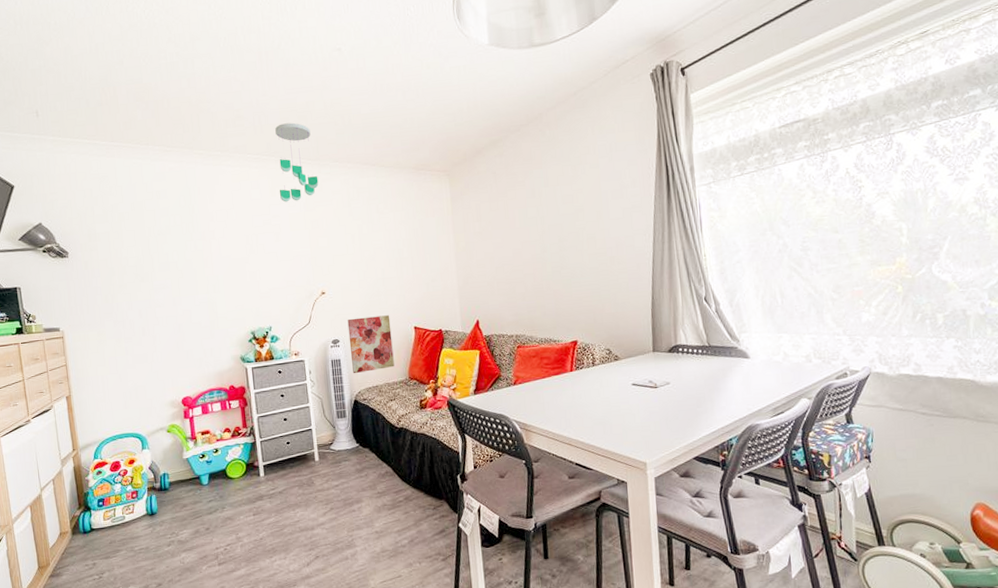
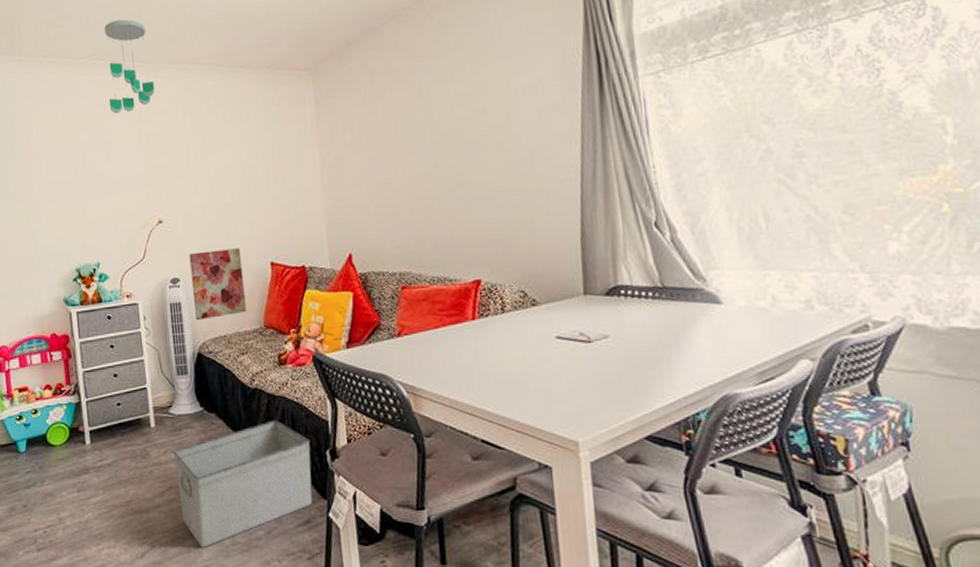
storage bin: none [334,452,446,556] -> present [173,420,312,548]

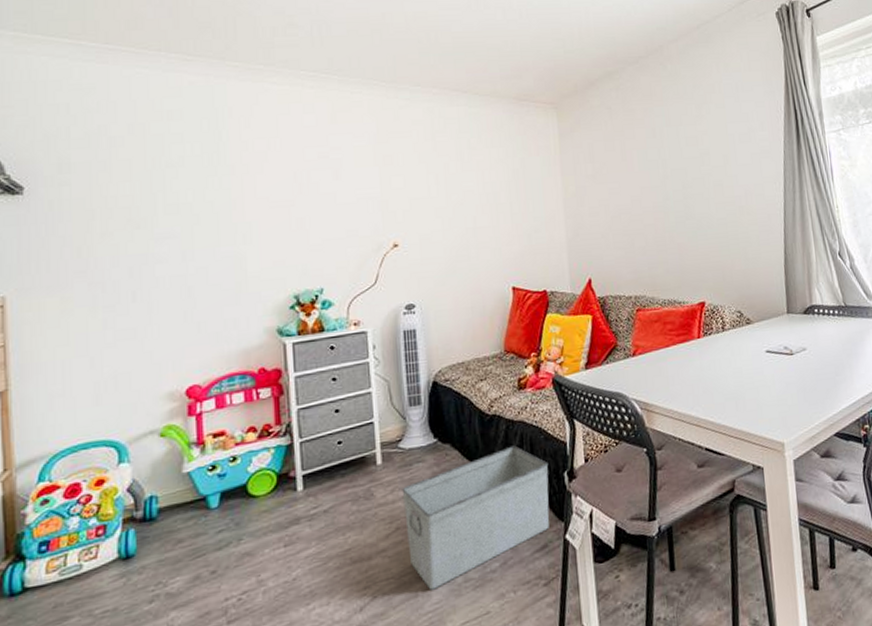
ceiling mobile: present [105,19,155,114] -> none [340,36,395,132]
wall art: present [189,248,247,321] -> none [426,273,486,348]

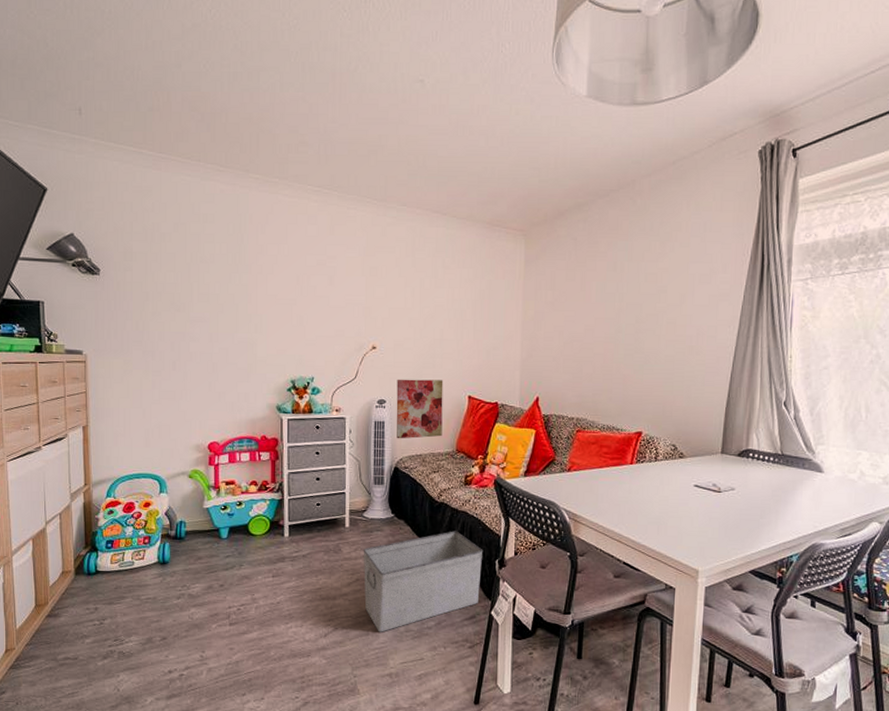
wall art: none [426,273,486,348] -> present [396,379,444,439]

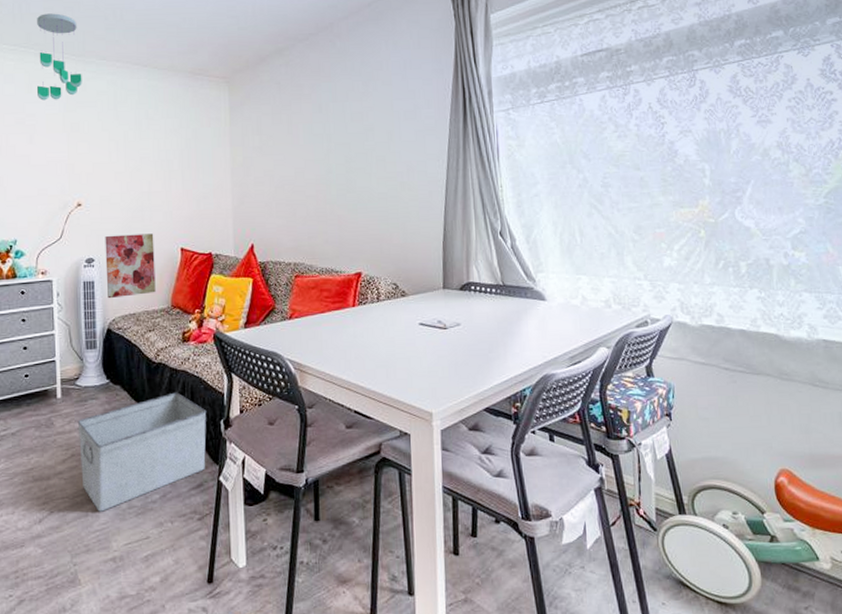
ceiling mobile: none [339,156,383,244] -> present [37,13,82,101]

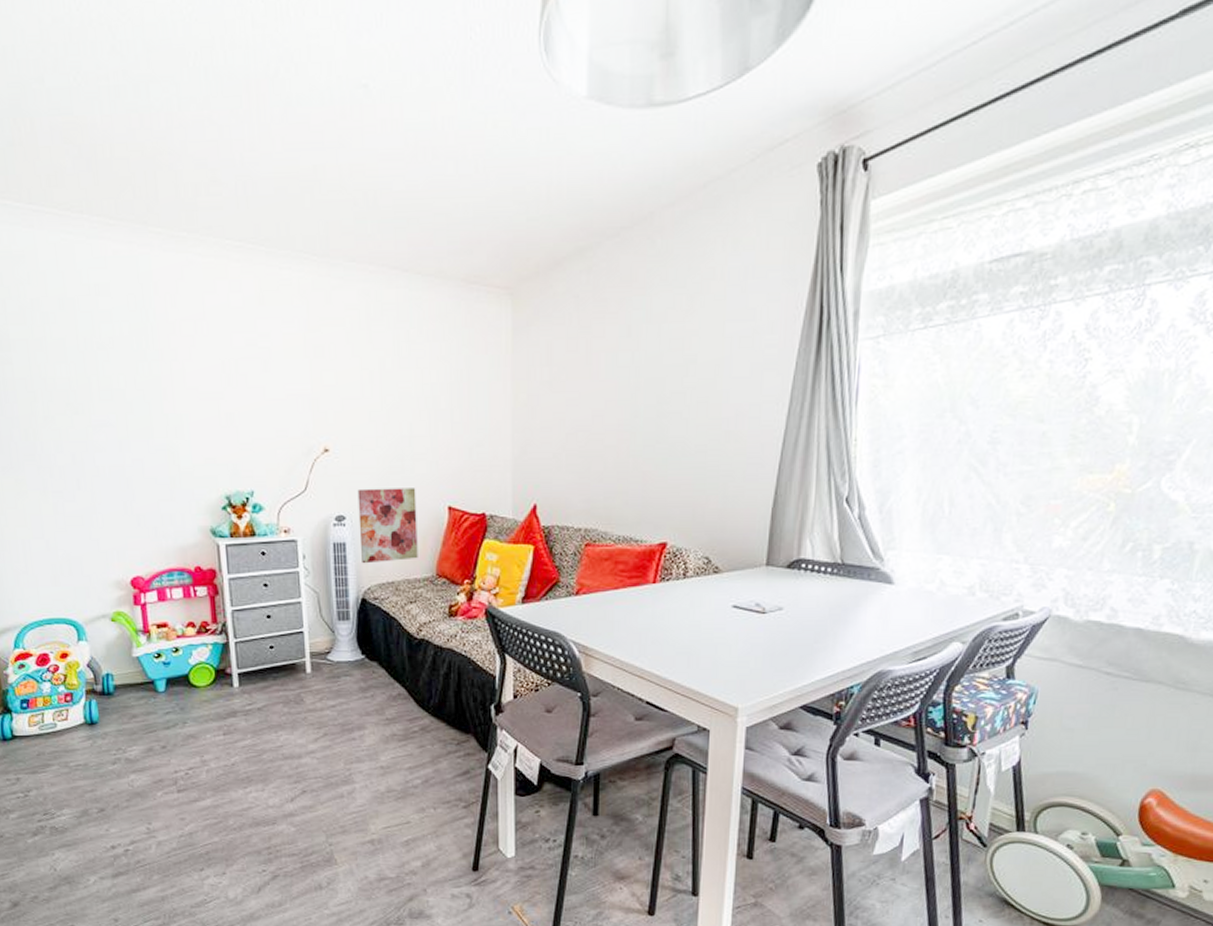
ceiling mobile: present [37,13,82,101] -> none [267,196,327,316]
storage bin: present [77,392,207,512] -> none [329,672,476,794]

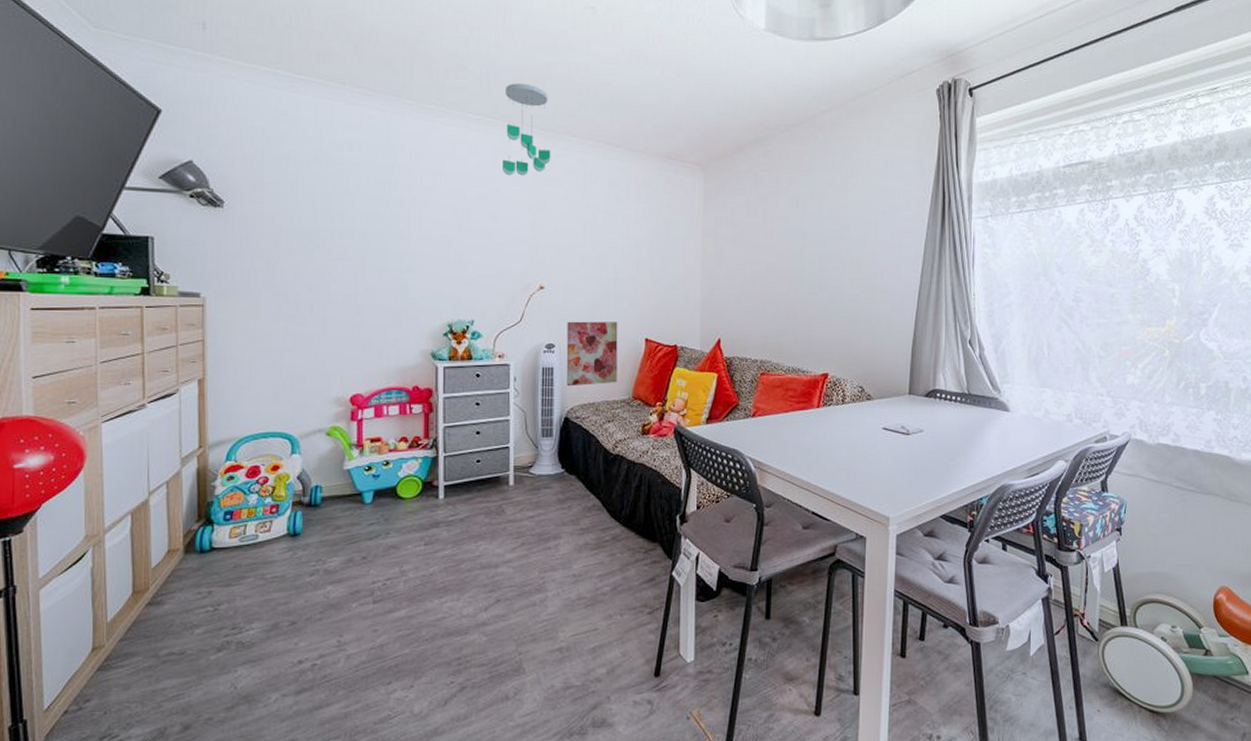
ceiling mobile: none [267,196,327,316] -> present [503,83,551,176]

